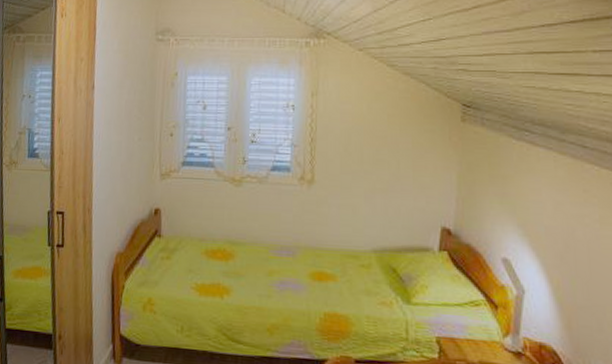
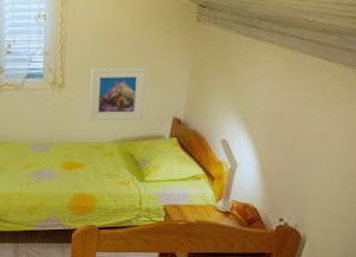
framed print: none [343,165,408,228] -> present [89,67,147,121]

